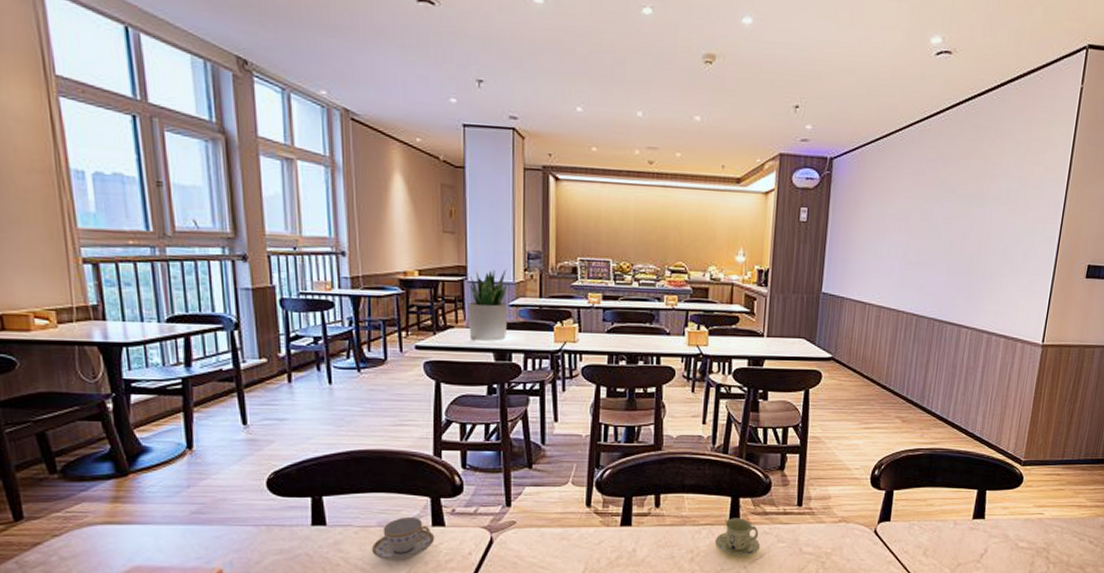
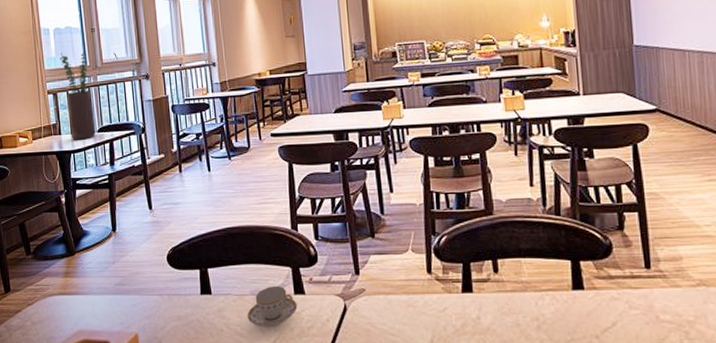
vase: none [103,208,162,331] -> present [60,51,95,140]
planter: present [469,269,508,342] -> none [309,61,343,125]
cup and saucer: present [714,518,761,557] -> none [560,282,611,326]

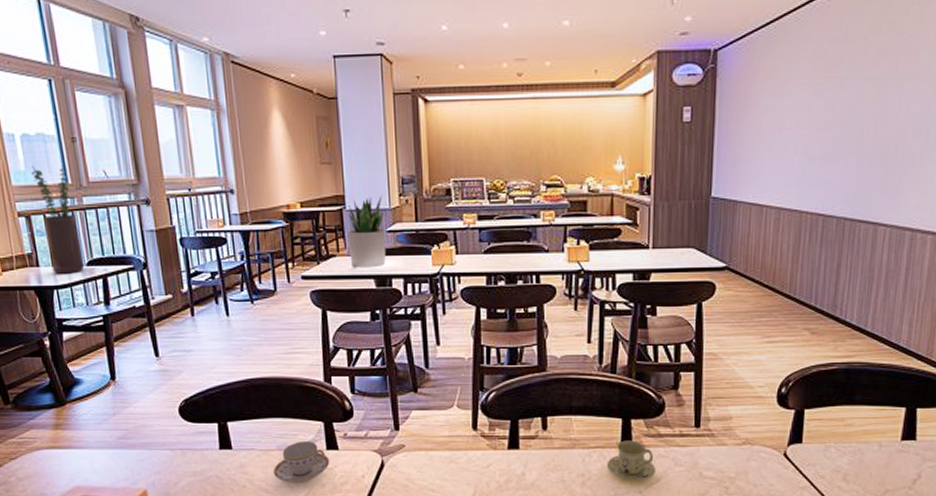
planter: none [309,61,343,125] -> present [348,196,387,268]
cup and saucer: none [560,282,611,326] -> present [606,440,657,482]

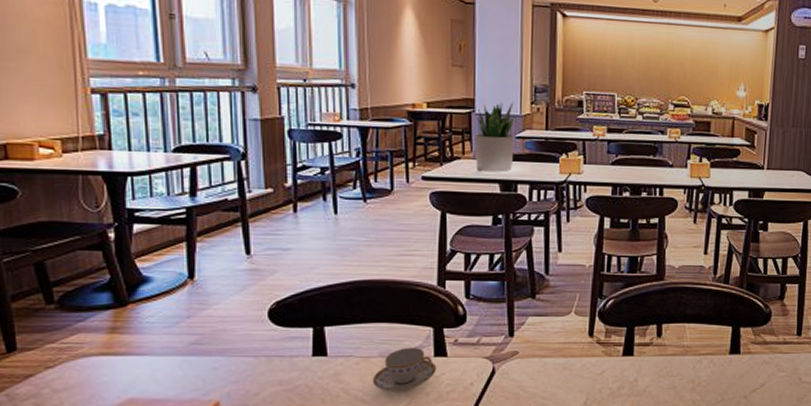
vase: present [31,165,84,274] -> none [114,40,168,160]
cup and saucer: present [606,440,657,482] -> none [715,347,761,387]

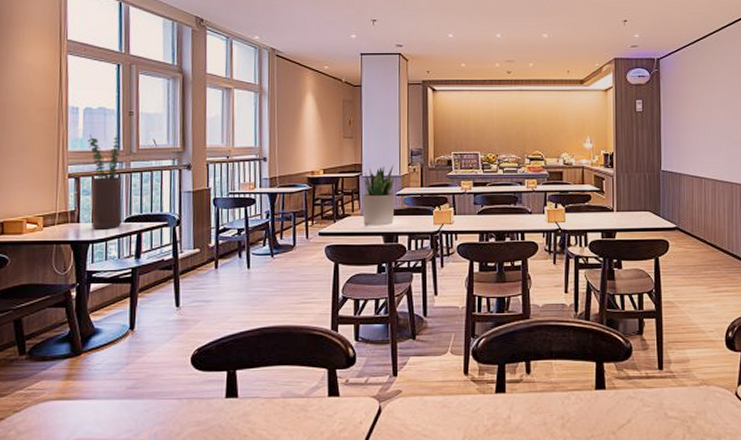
vase: none [114,40,168,160] -> present [88,135,122,230]
teacup: present [372,348,437,392] -> none [275,388,330,432]

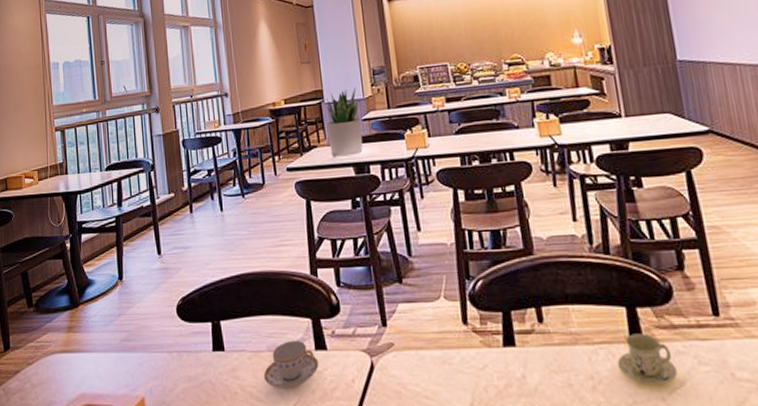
vase: present [88,135,122,230] -> none [68,85,103,180]
teacup: none [275,388,330,432] -> present [263,341,319,390]
cup and saucer: none [583,383,627,423] -> present [617,333,678,386]

